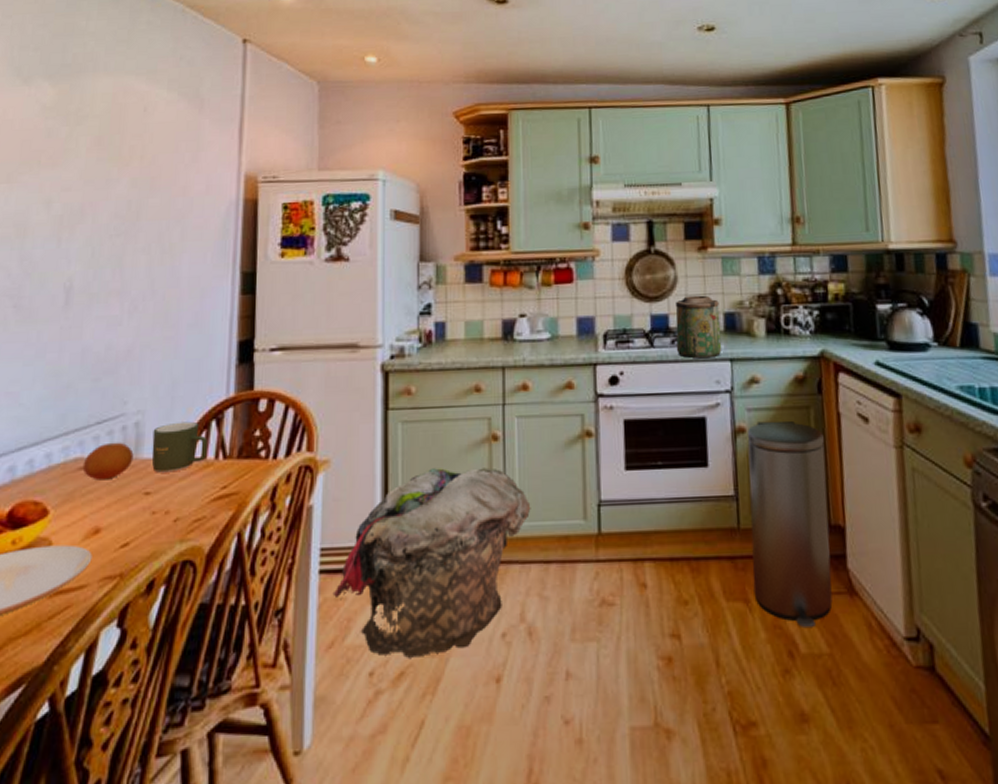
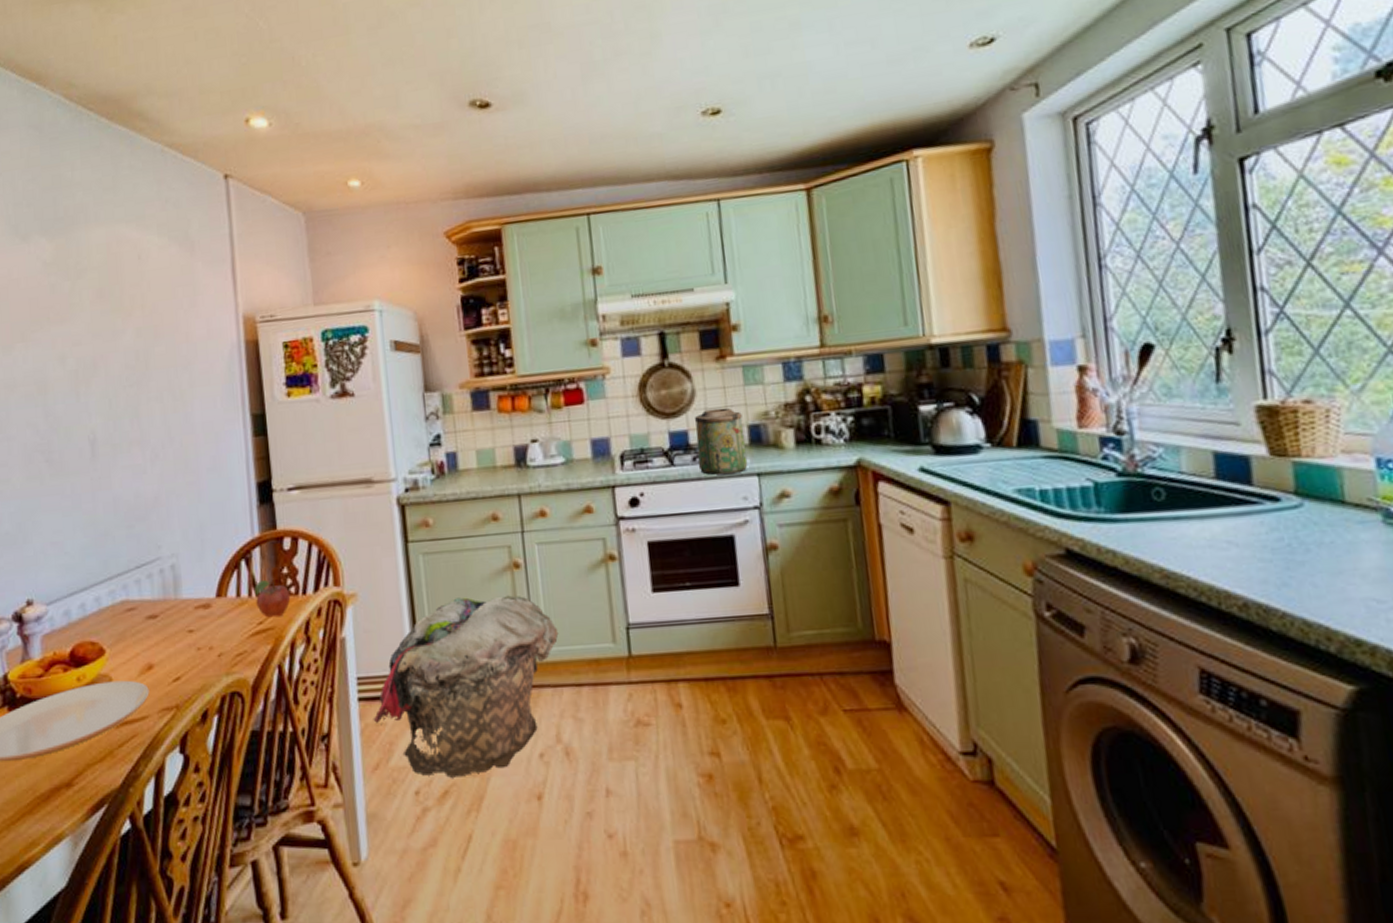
fruit: present [82,442,134,481] -> none [129,584,174,621]
mug: present [151,421,207,473] -> none [188,562,240,612]
fruit: none [221,442,260,482] -> present [254,580,291,618]
pedal bin: present [746,420,833,629] -> none [779,535,880,745]

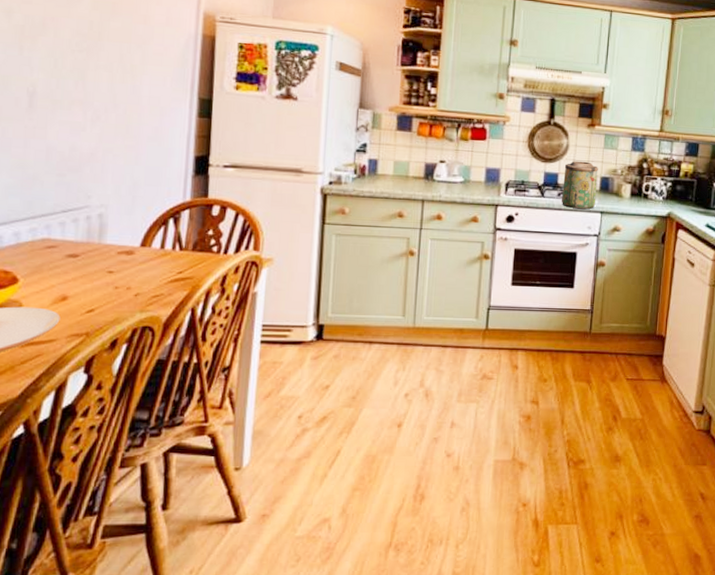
fruit: present [254,580,291,618] -> none [178,238,212,270]
laundry basket: present [373,595,559,778] -> none [271,272,436,407]

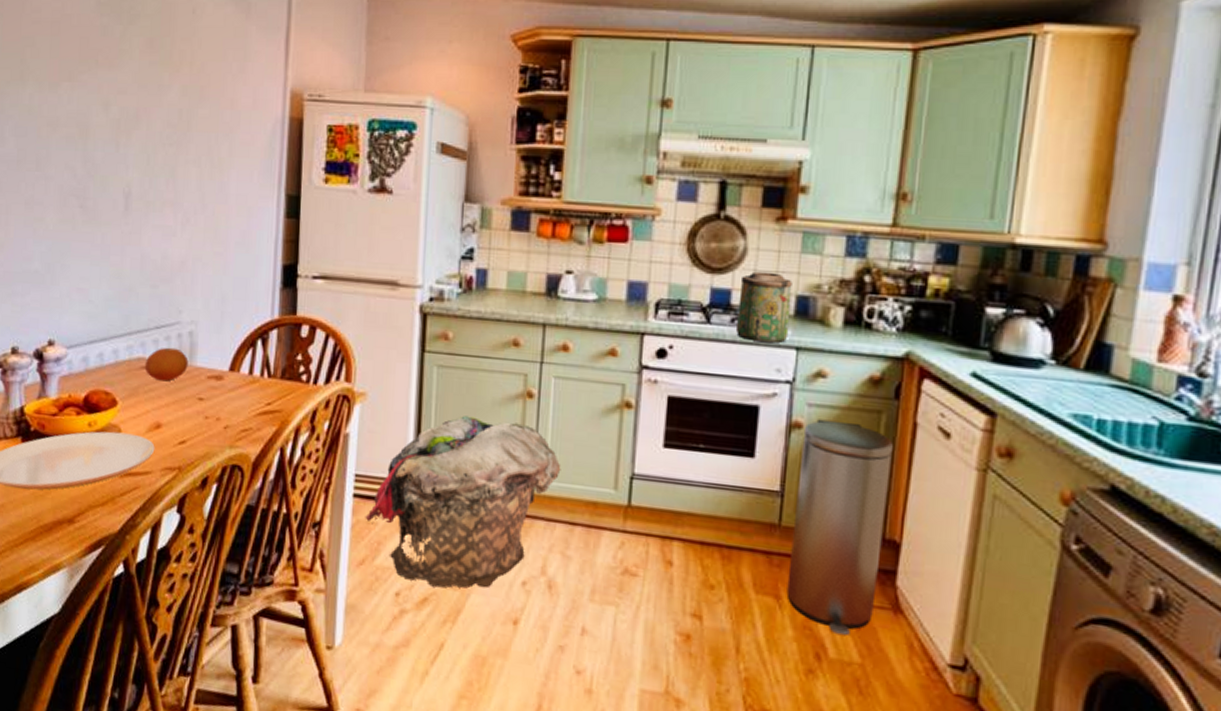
fruit: none [49,228,98,259] -> present [144,347,189,381]
laundry basket: none [271,272,436,407] -> present [365,416,561,588]
pedal bin: none [595,259,661,402] -> present [786,419,893,637]

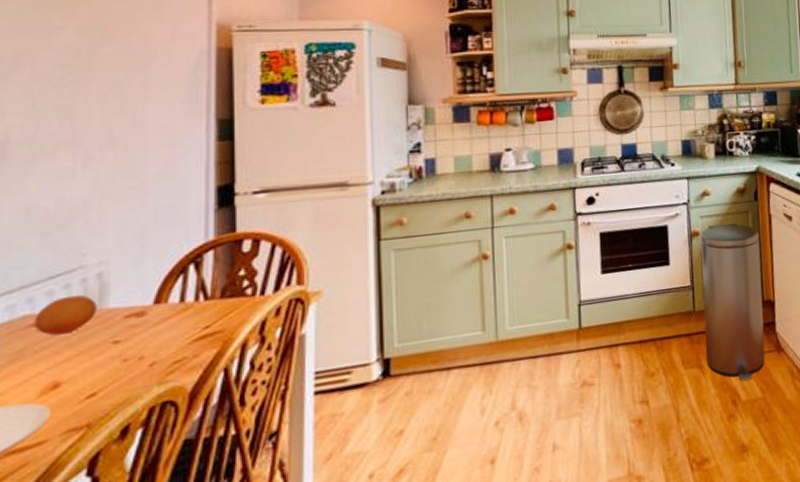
laundry basket: present [365,416,561,588] -> none [329,283,520,459]
canister: present [735,271,792,344] -> none [642,126,681,179]

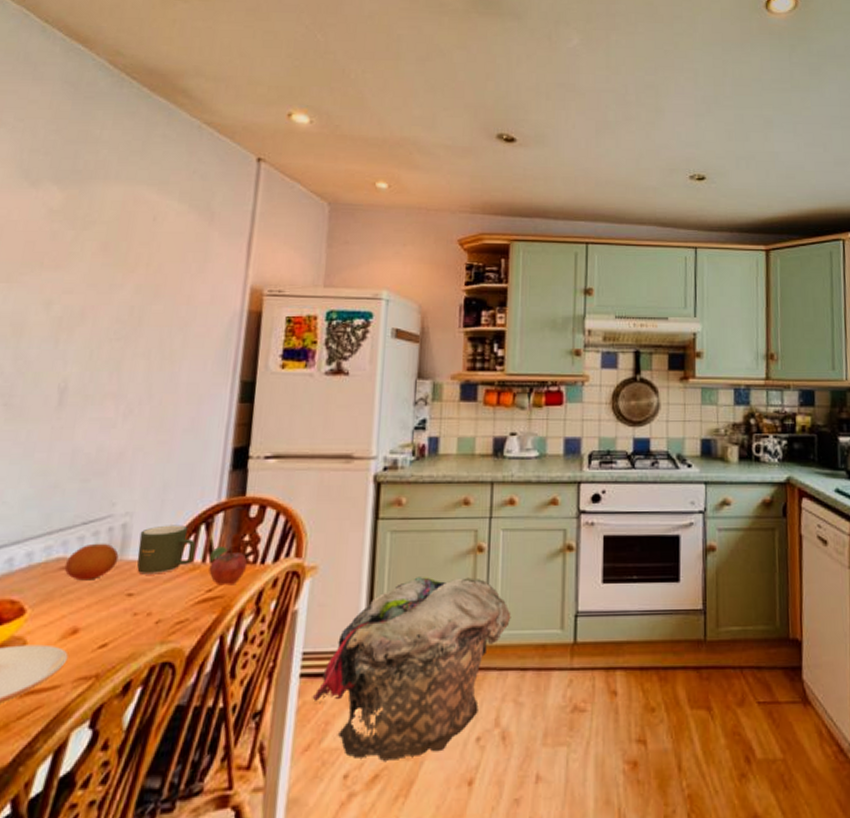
mug: none [119,267,185,321] -> present [136,525,196,575]
fruit: none [202,283,246,322] -> present [208,547,248,586]
laundry basket: none [329,283,520,459] -> present [312,577,511,761]
pedal bin: present [700,223,765,382] -> none [716,540,788,736]

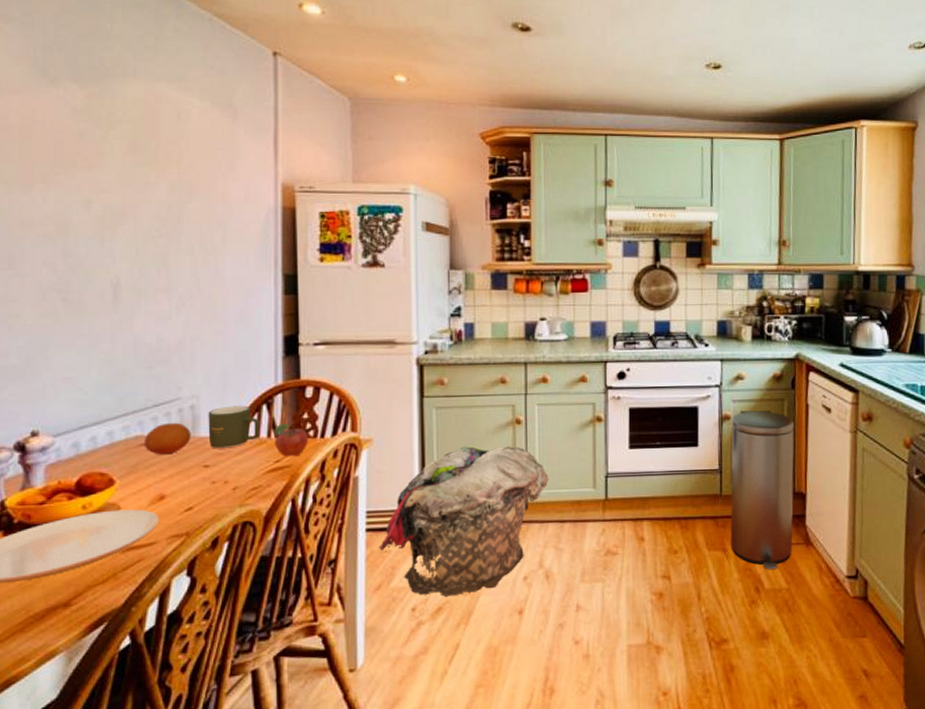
pedal bin: none [716,540,788,736] -> present [730,410,794,571]

